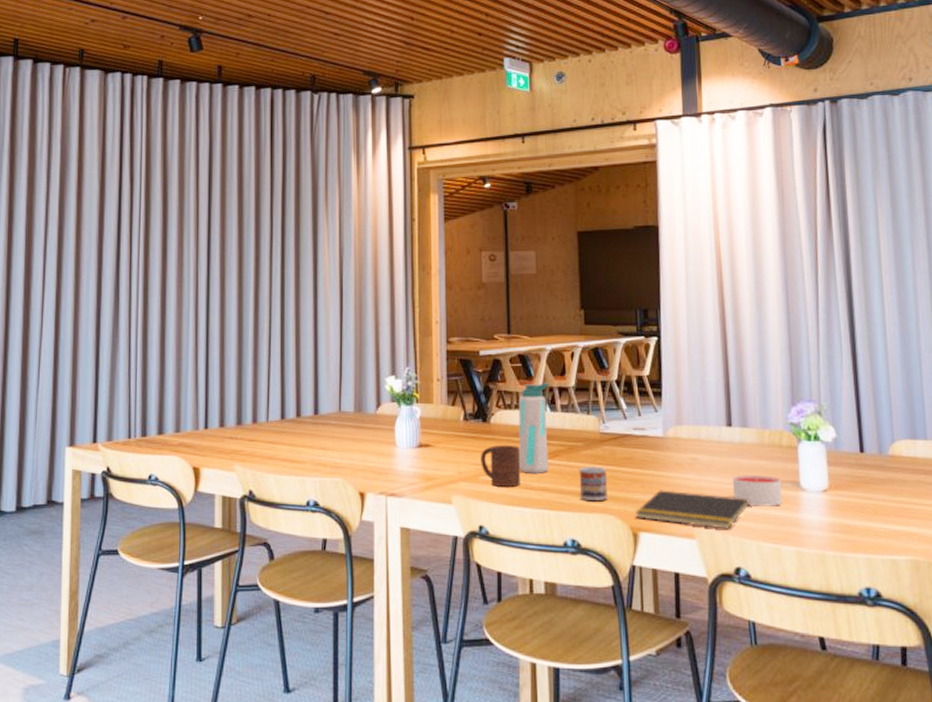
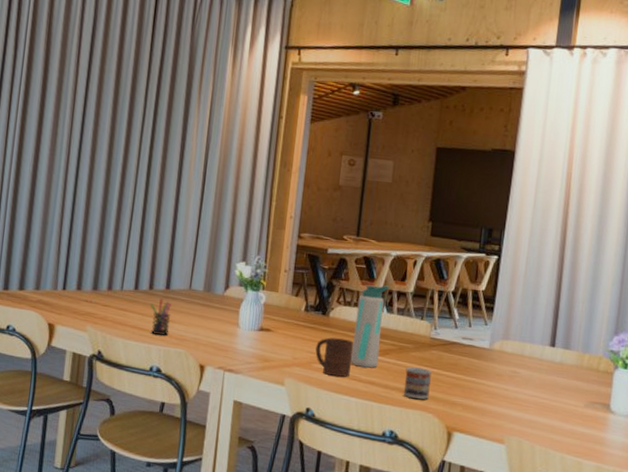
pen holder: none [299,425,323,465] -> present [150,298,171,336]
notepad: present [636,490,749,529] -> none [452,396,560,439]
candle: present [732,475,783,506] -> none [545,392,593,424]

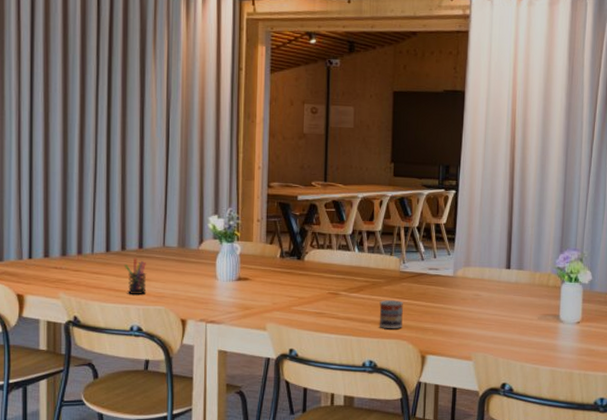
cup: present [315,337,353,377] -> none [294,280,329,317]
water bottle: present [350,284,389,369] -> none [327,226,358,305]

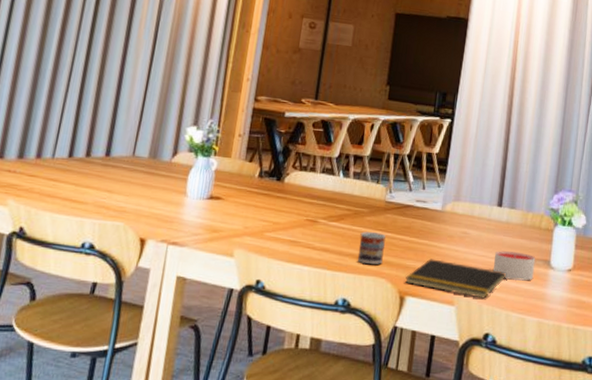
pen holder: present [124,257,147,294] -> none [85,166,111,208]
notepad: none [425,320,518,353] -> present [405,258,506,299]
candle: none [505,309,545,335] -> present [492,251,536,281]

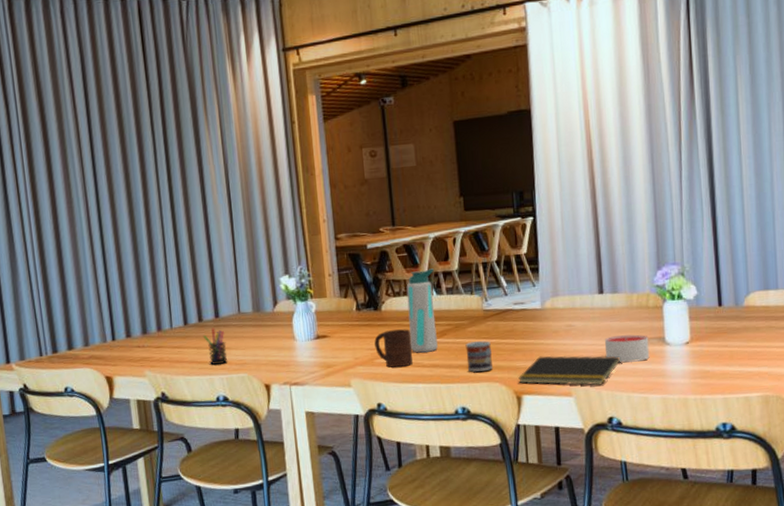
pen holder: none [85,166,111,208] -> present [203,327,228,365]
cup: none [268,204,308,246] -> present [374,329,413,368]
water bottle: none [304,149,346,235] -> present [406,268,438,353]

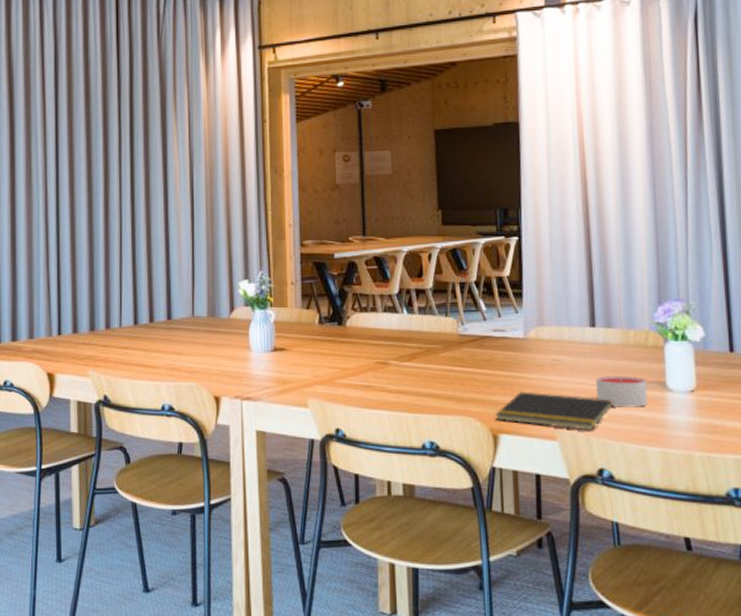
pen holder: present [203,327,228,365] -> none [152,330,177,370]
cup: present [374,329,413,368] -> none [336,348,377,391]
water bottle: present [406,268,438,353] -> none [374,285,406,376]
cup: present [465,341,493,373] -> none [437,369,467,404]

